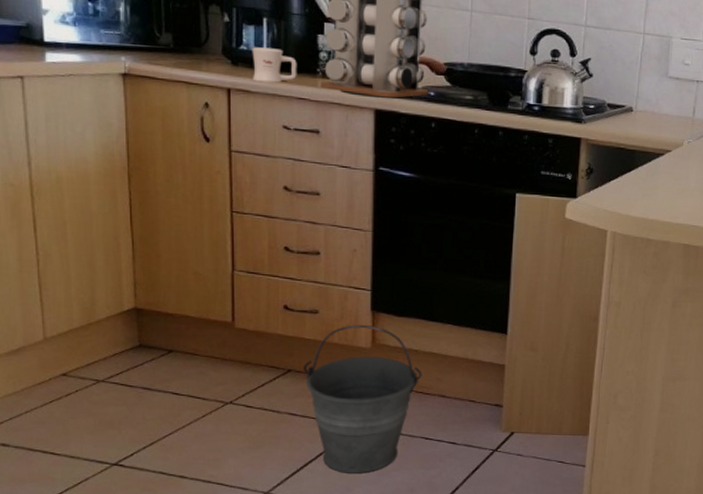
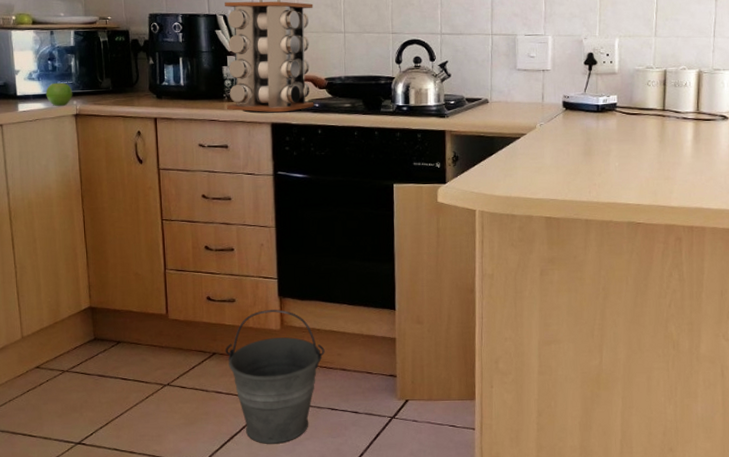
fruit: none [84,31,121,63] -> present [46,82,73,107]
mug: present [252,47,297,84] -> none [172,81,208,111]

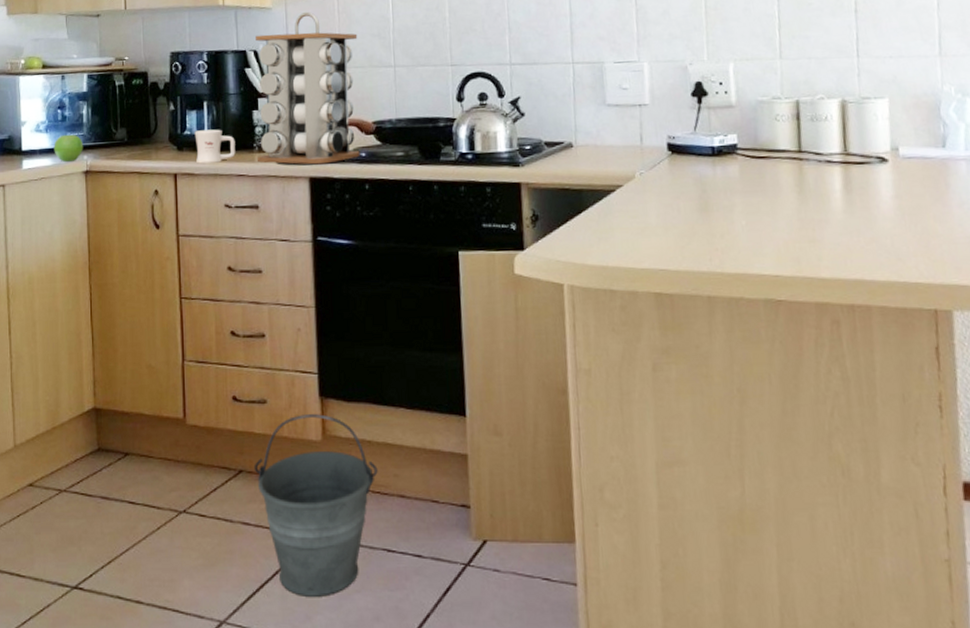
mug: none [172,81,208,111] -> present [194,129,236,165]

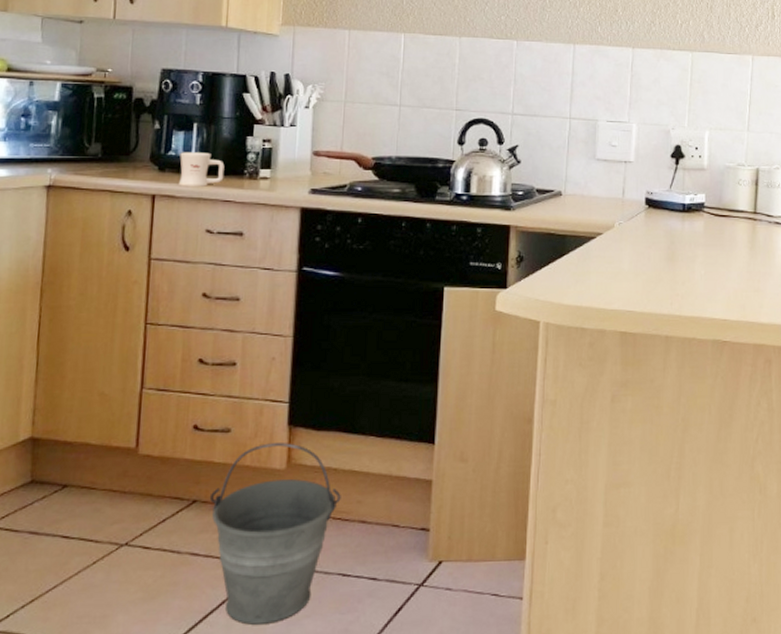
fruit: present [54,134,84,163] -> none [11,145,49,175]
spice rack: present [255,11,360,167] -> none [247,42,366,197]

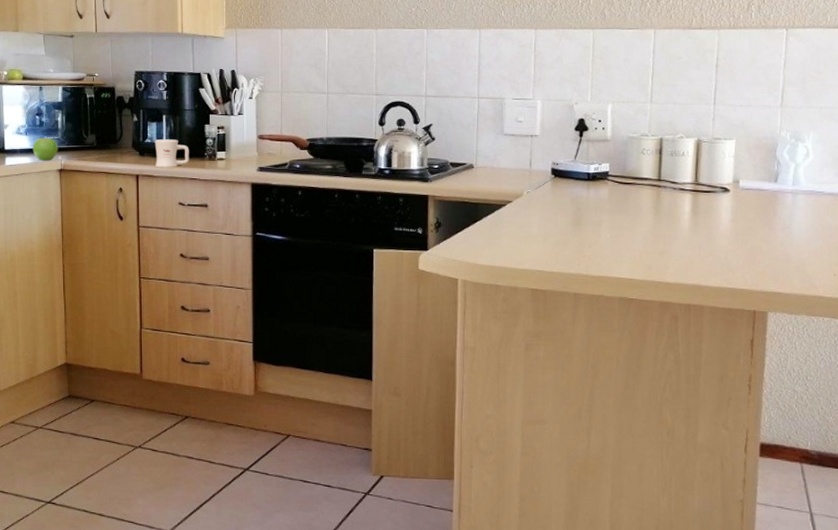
fruit: none [11,145,49,175] -> present [32,137,59,162]
bucket: present [209,443,341,625] -> none [197,374,299,515]

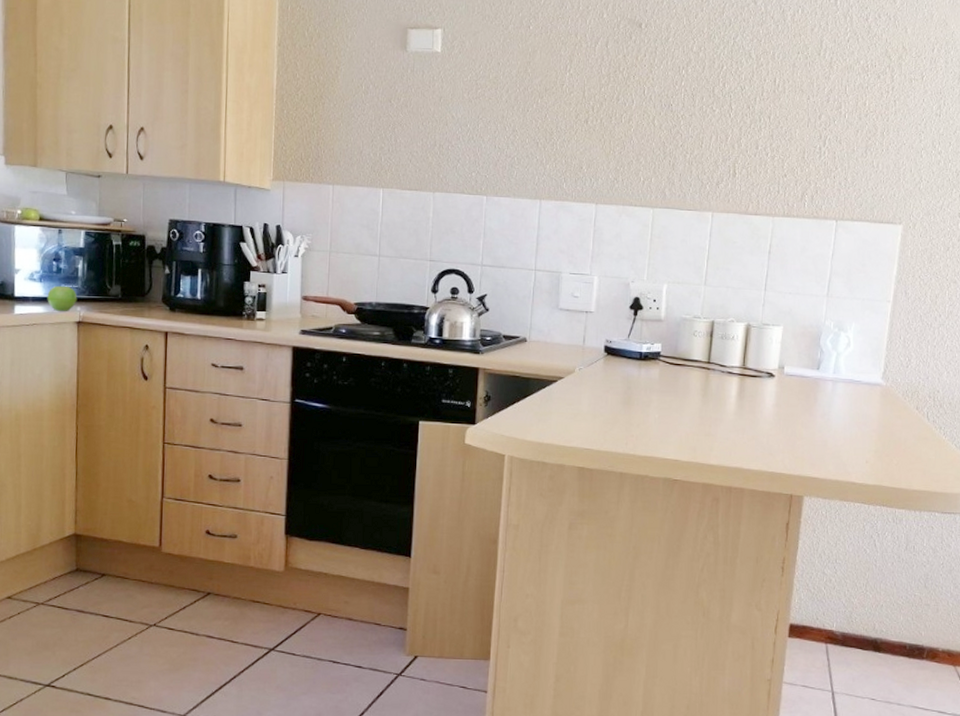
mug: present [154,139,189,169] -> none [186,294,226,327]

